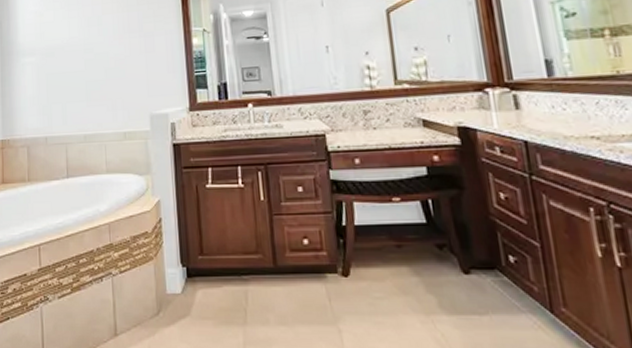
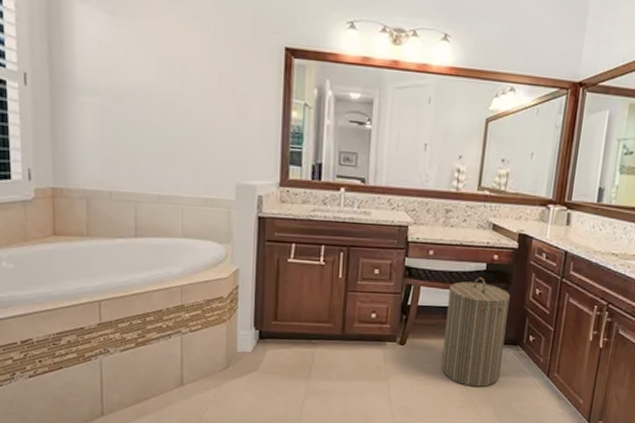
laundry hamper: none [387,184,483,330] -> present [441,277,510,387]

